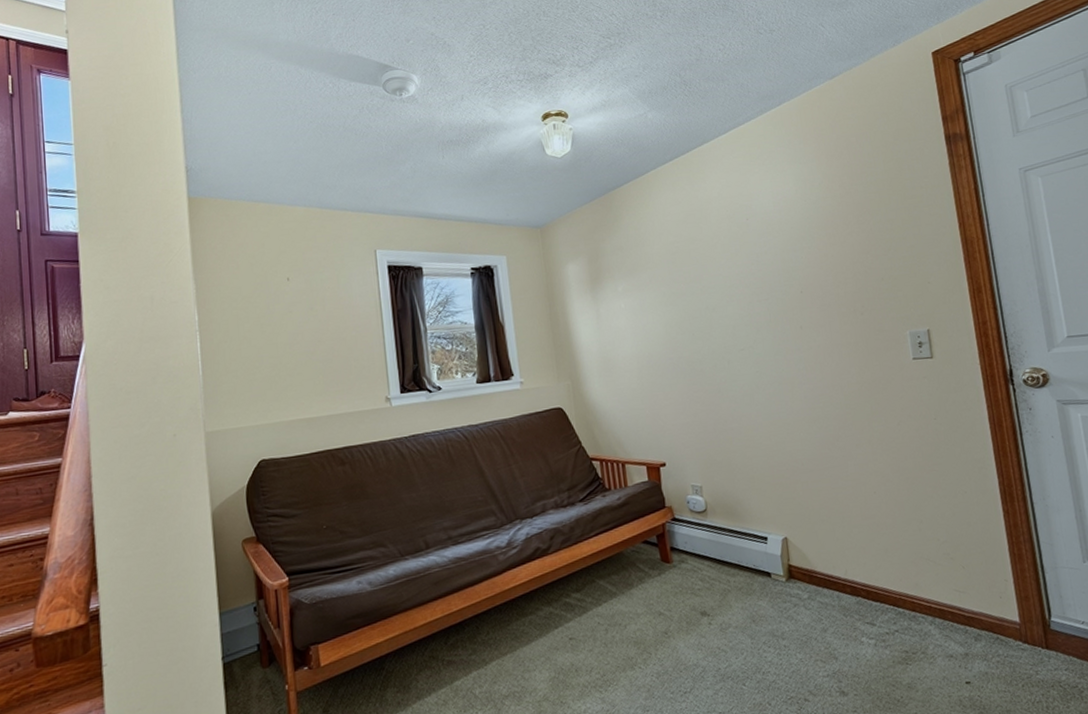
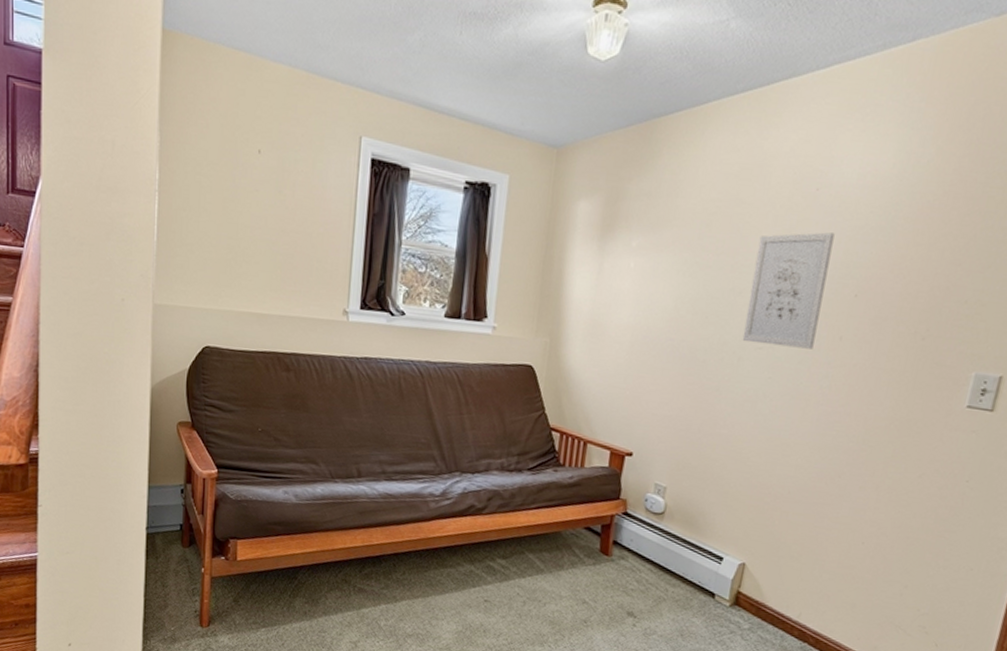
wall art: none [715,249,783,347] -> present [742,232,835,349]

